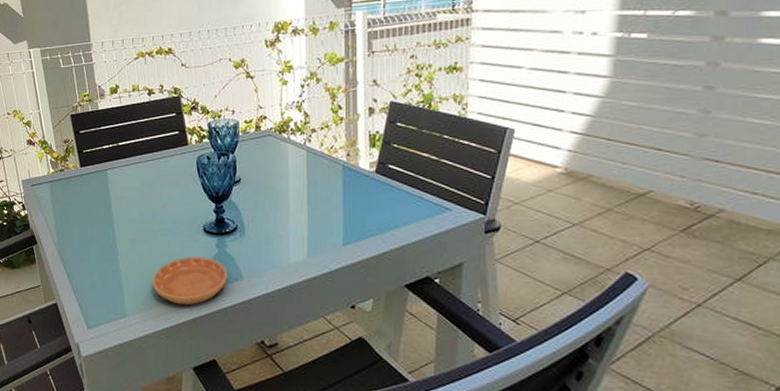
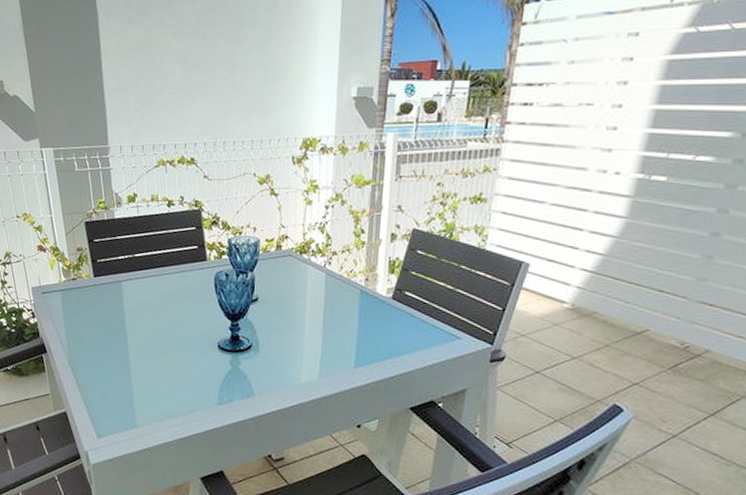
saucer: present [152,256,228,306] -> none [164,372,240,419]

